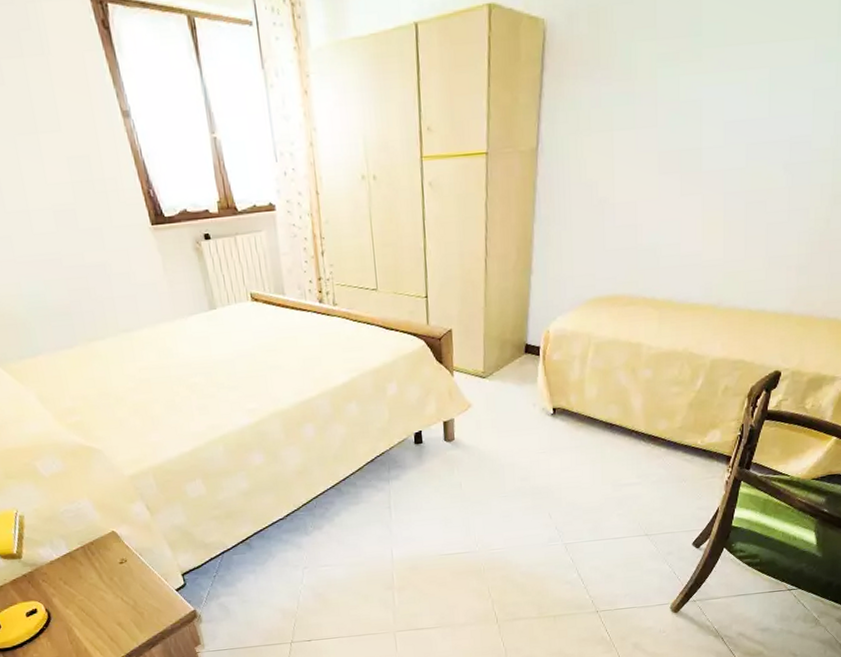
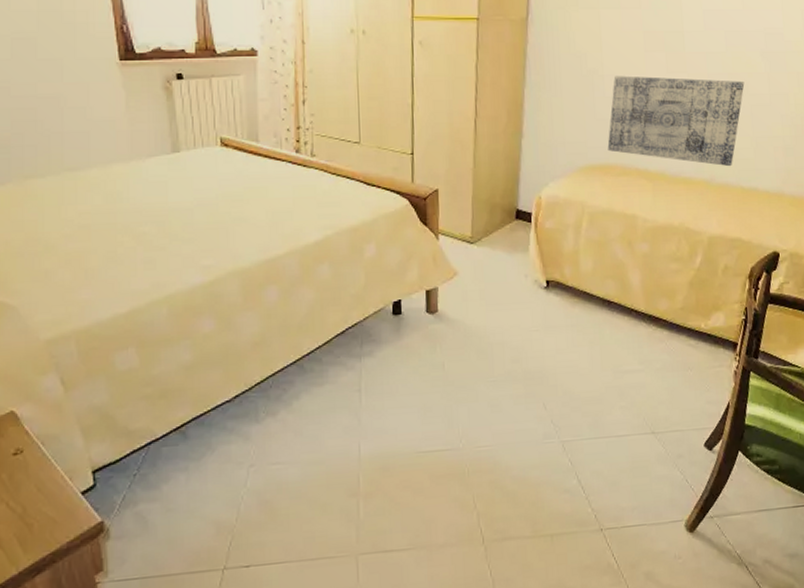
wall art: none [615,198,763,290] -> present [607,75,745,167]

